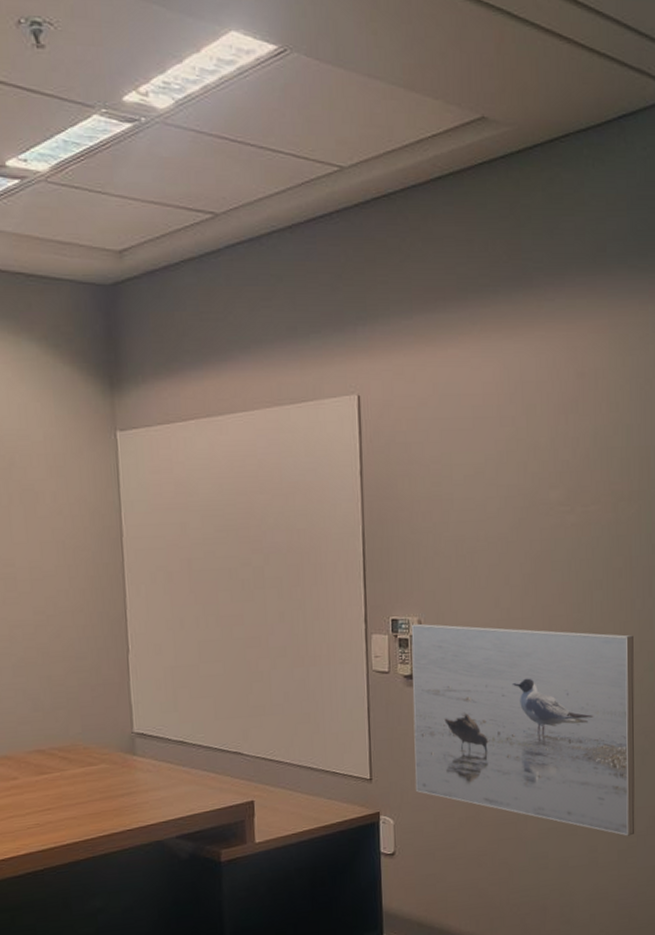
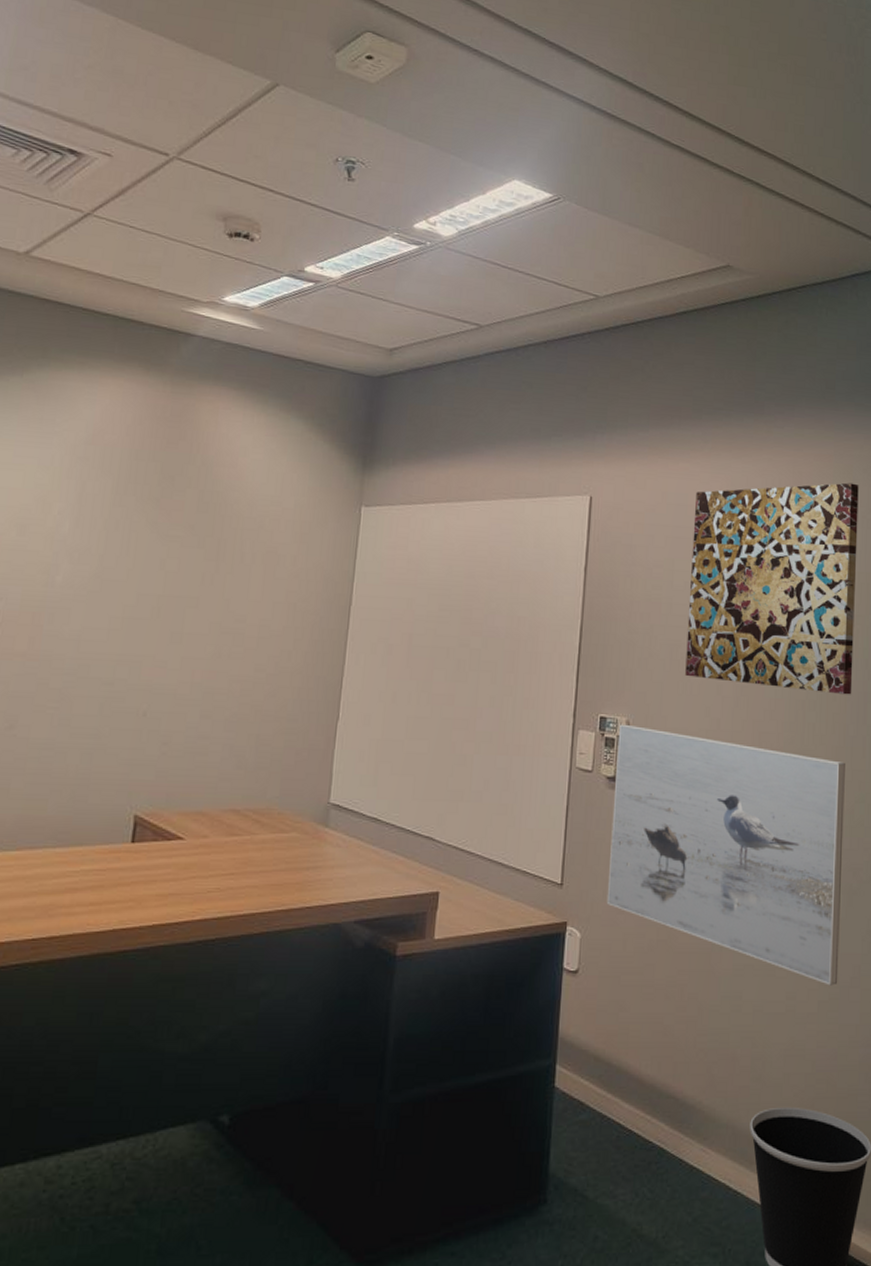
wall art: none [468,353,637,571] -> present [685,482,859,695]

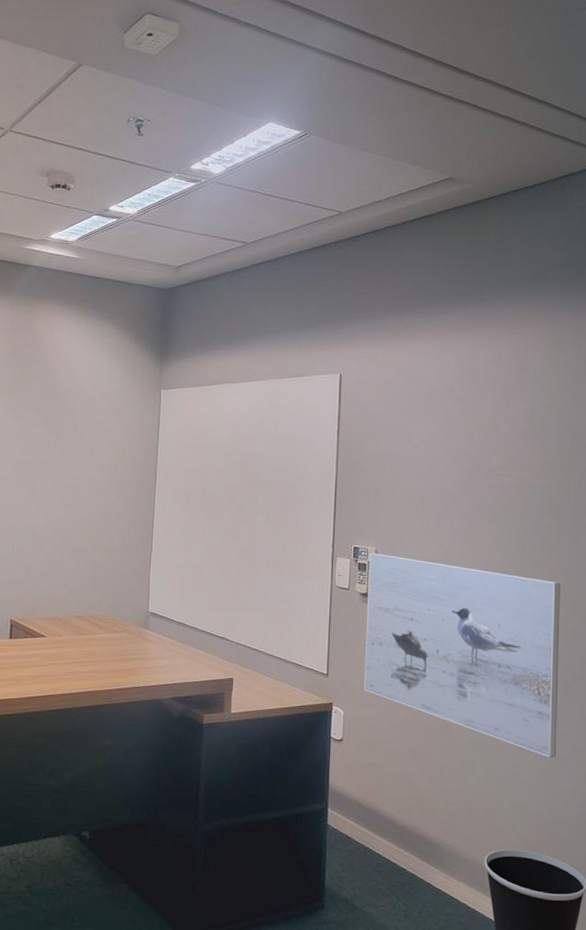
wall art: present [685,482,859,695] -> none [422,353,569,528]

